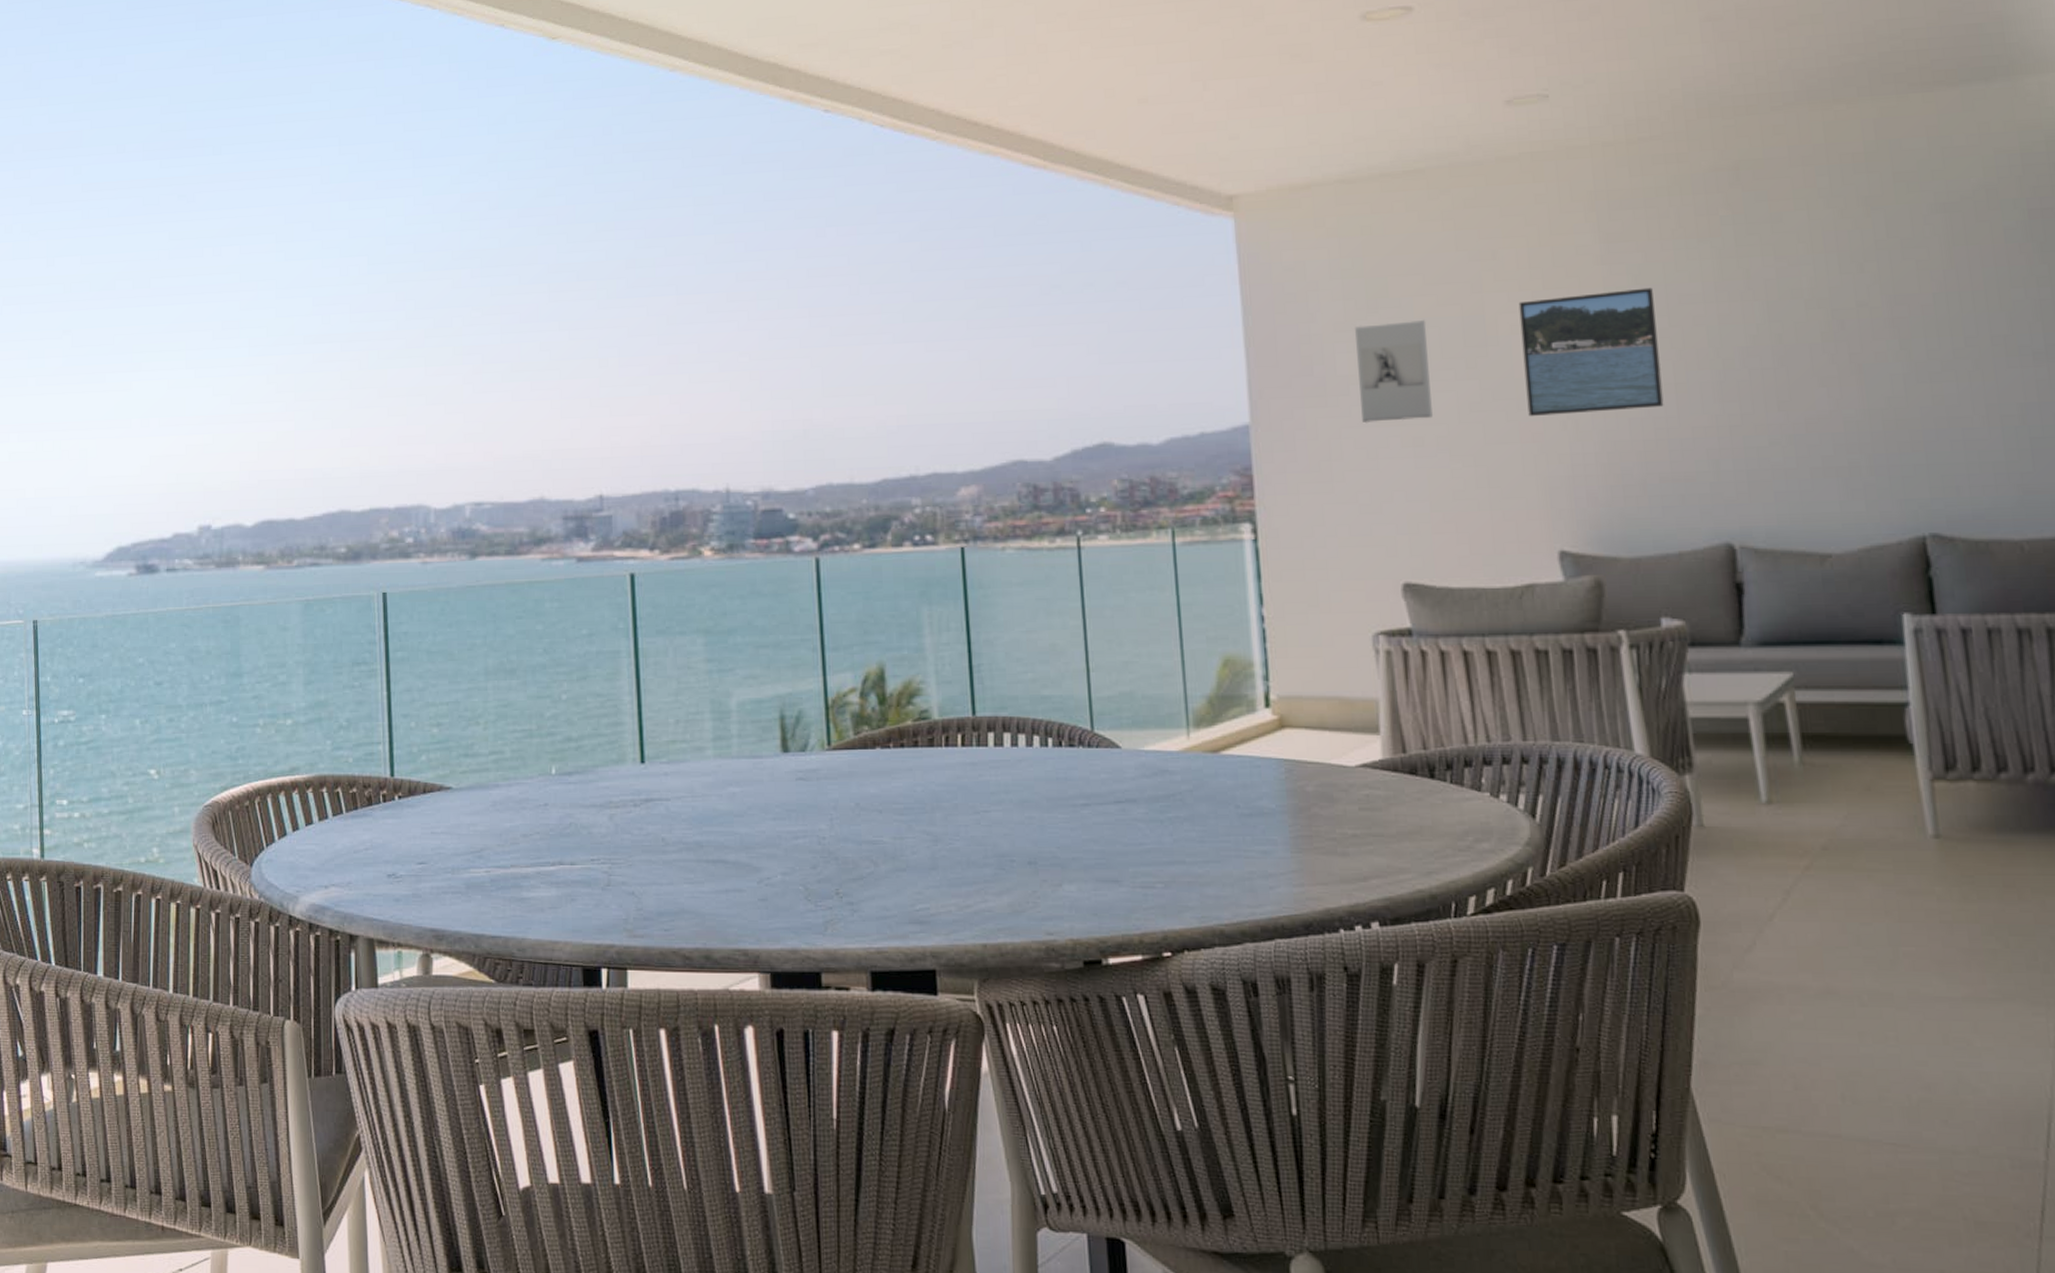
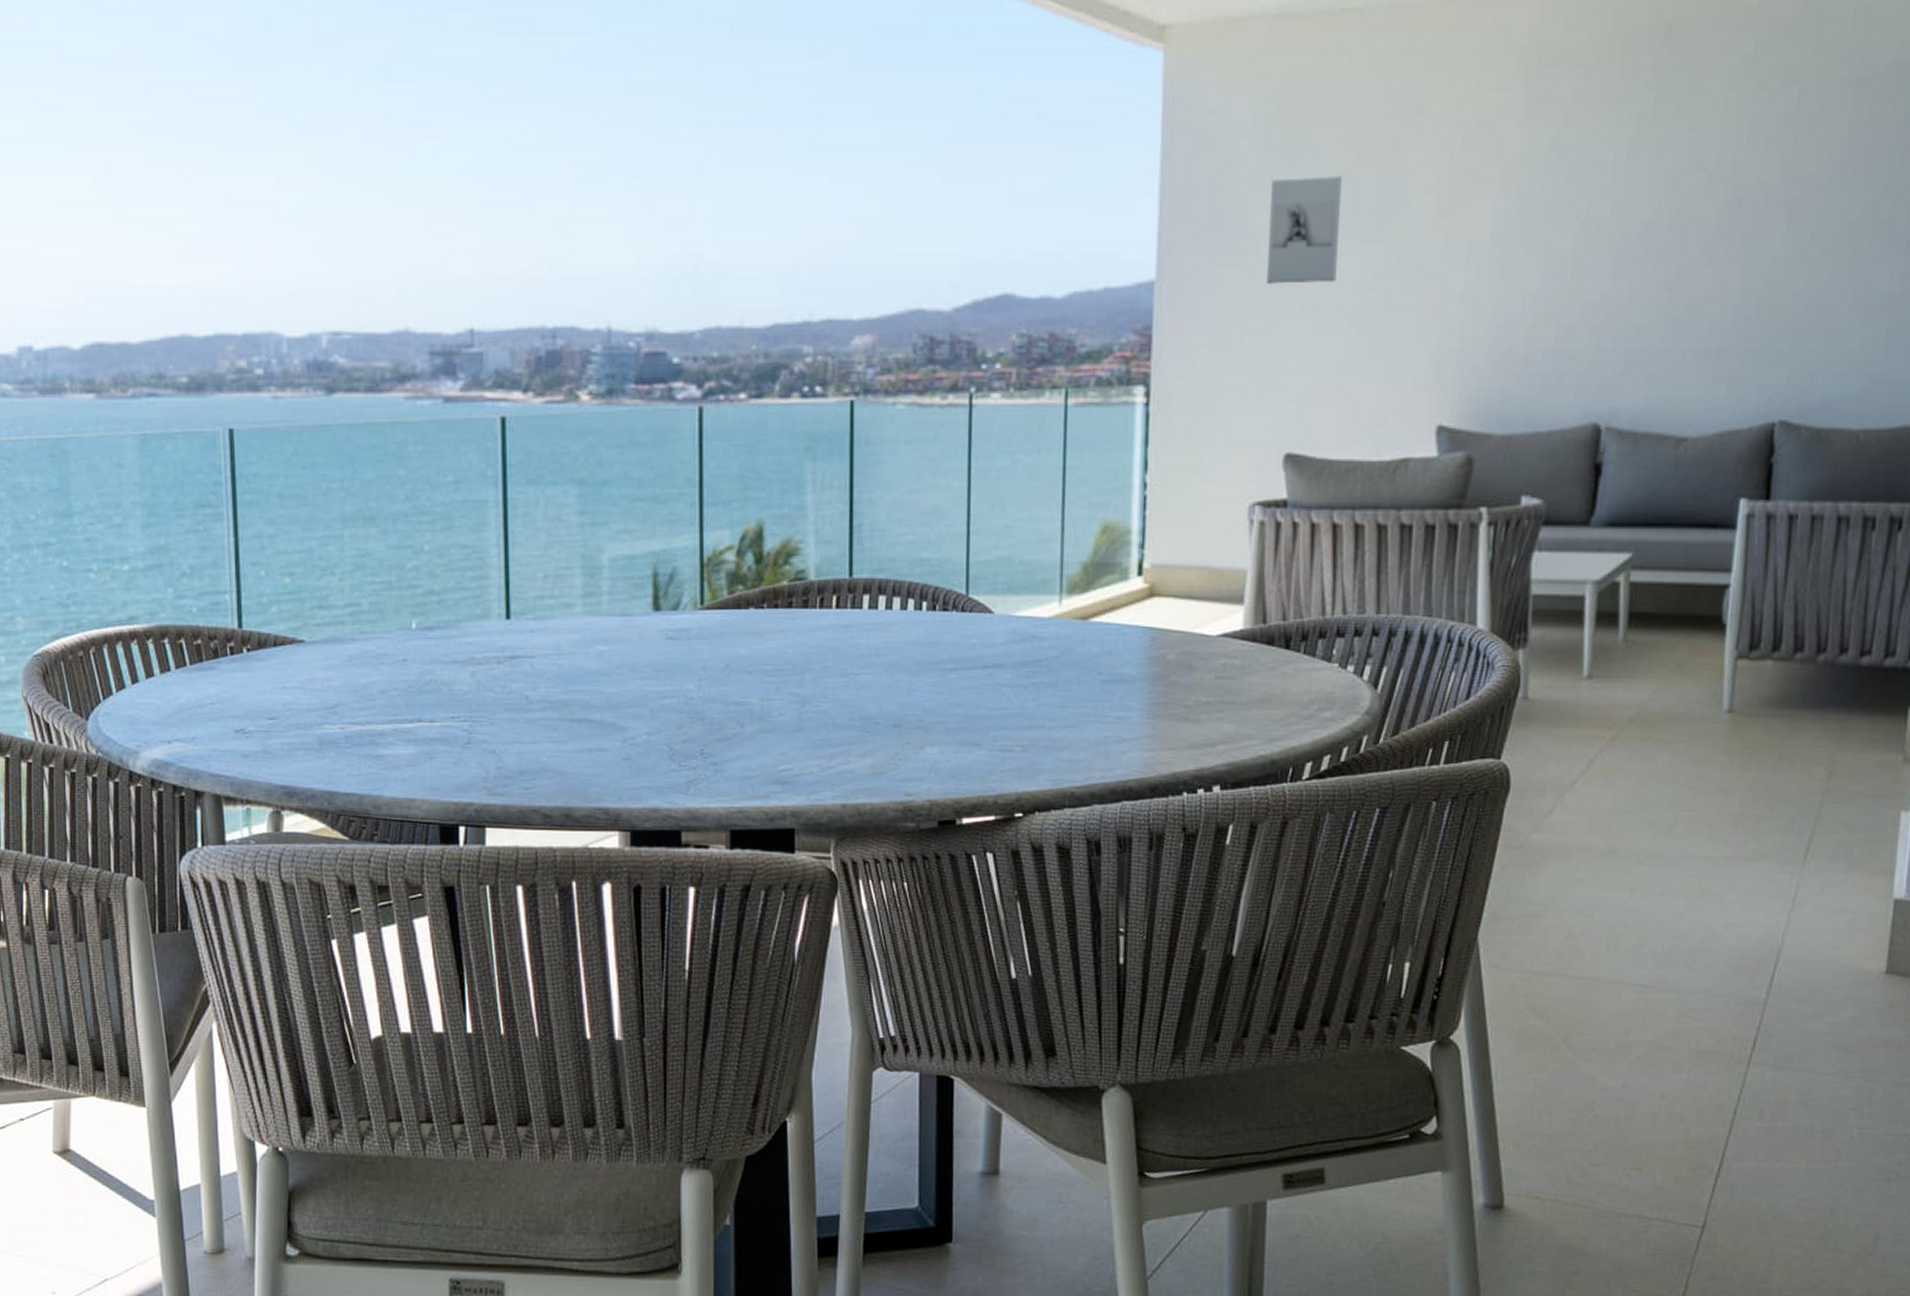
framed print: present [1518,287,1664,416] -> none [1428,153,1567,284]

